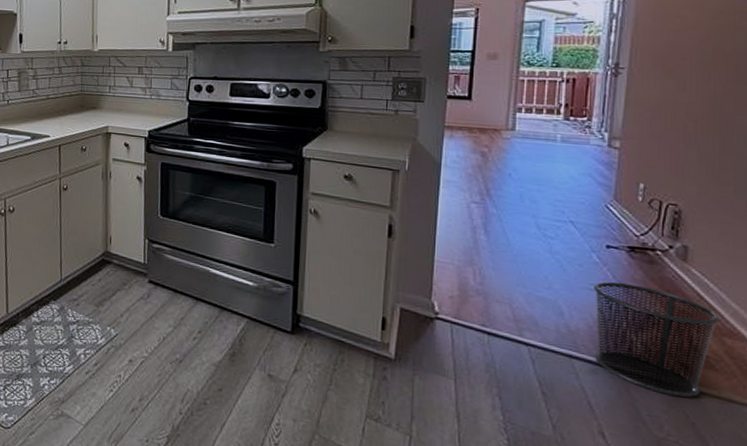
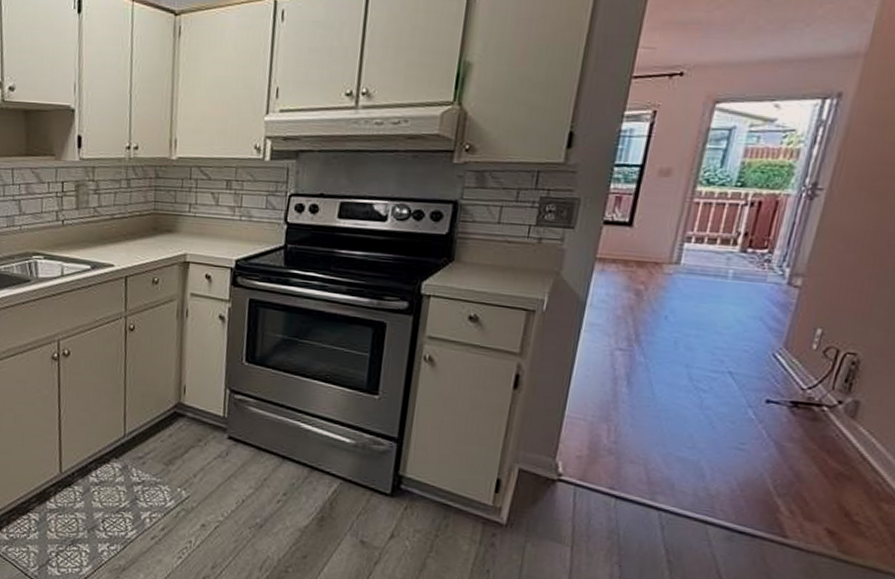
waste bin: present [593,282,719,397] -> none [732,441,880,566]

